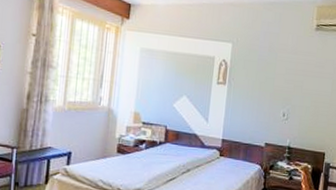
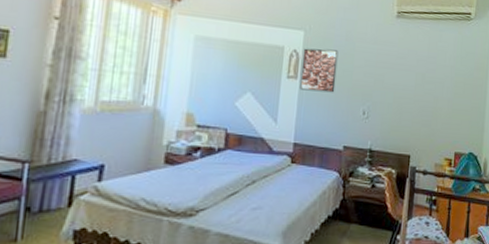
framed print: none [228,58,262,97] -> present [300,48,339,93]

